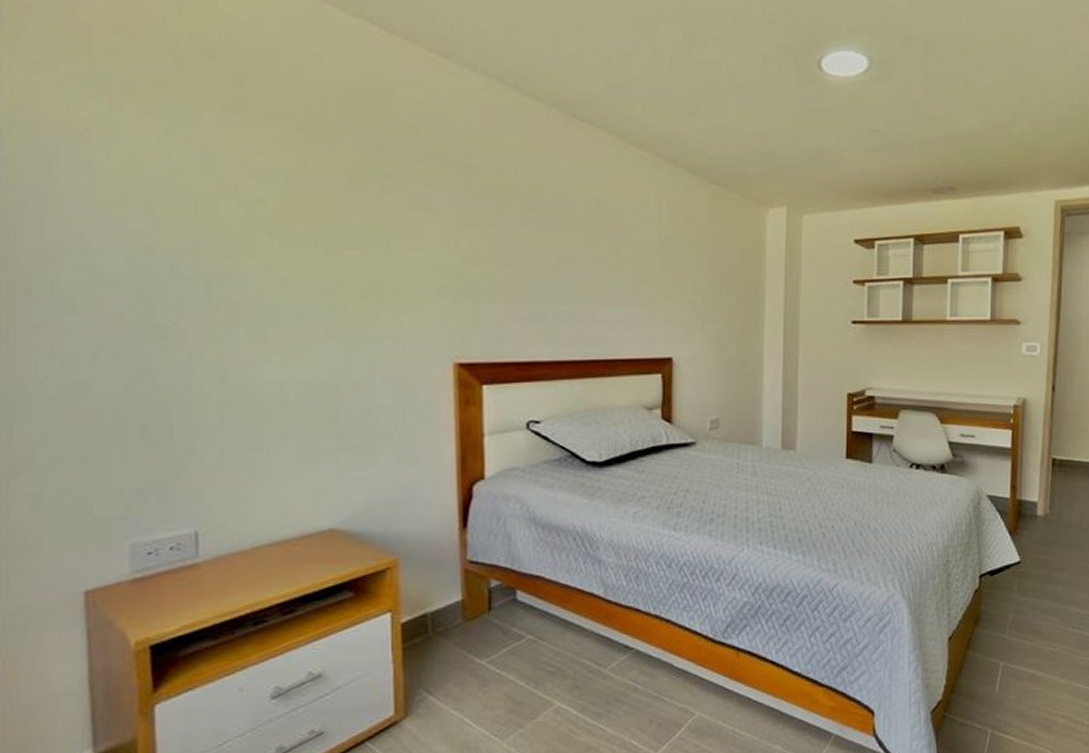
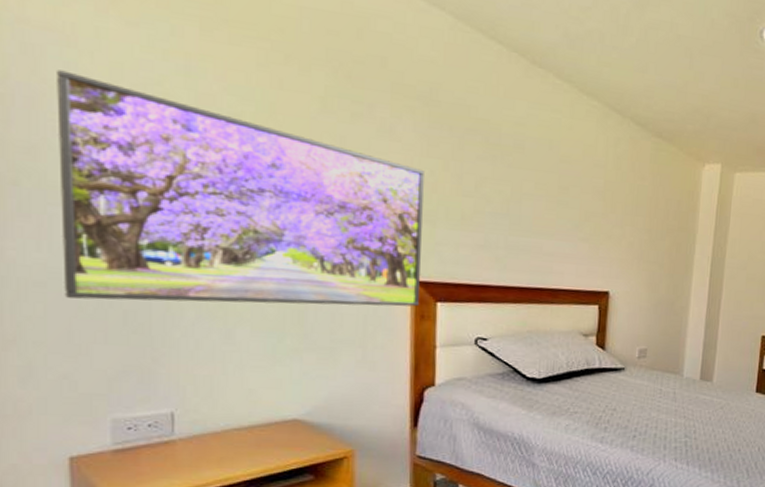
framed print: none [70,169,462,413] -> present [57,69,424,307]

